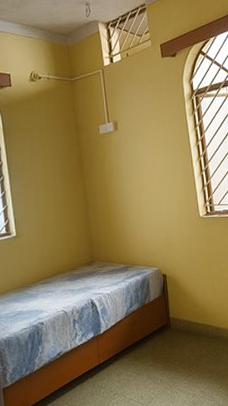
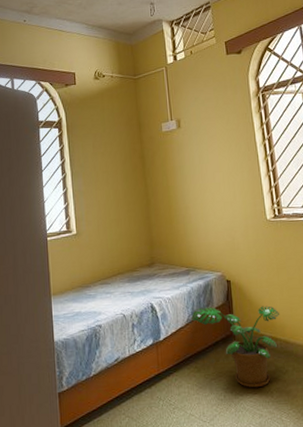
potted plant: none [129,296,212,371] -> present [190,306,280,388]

